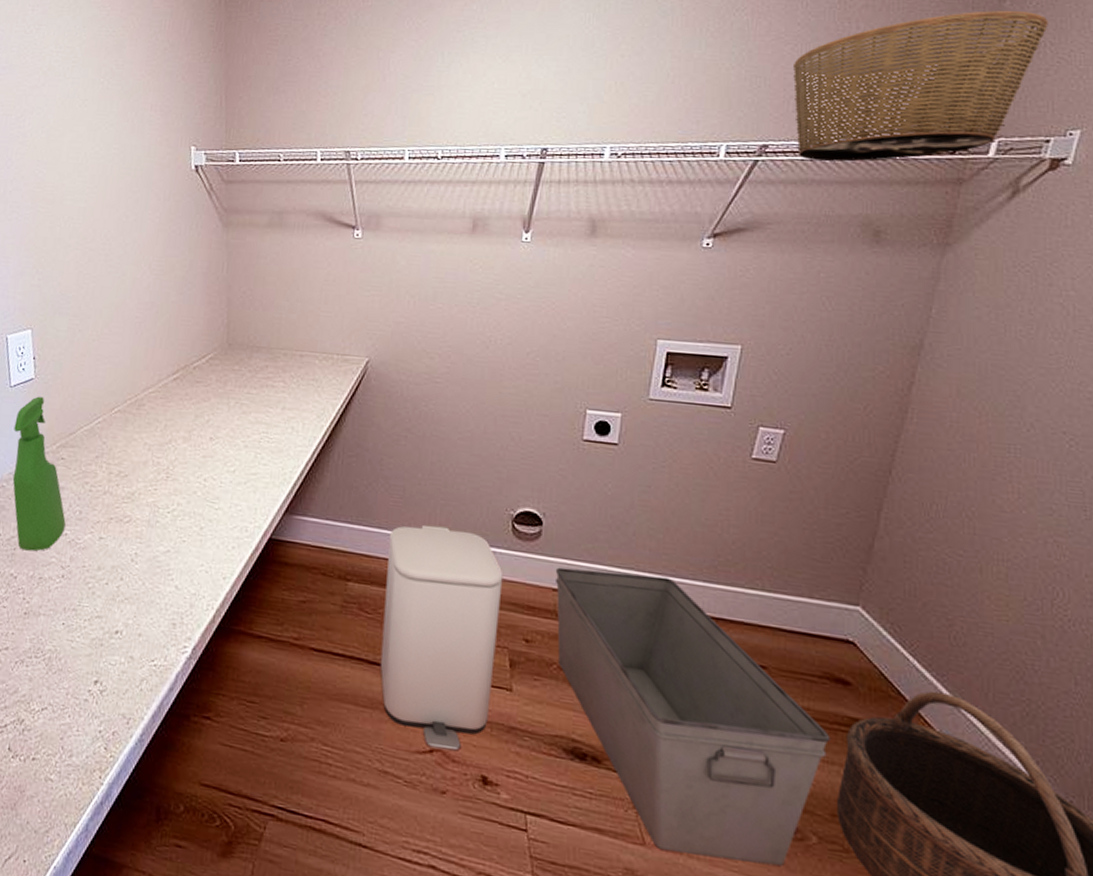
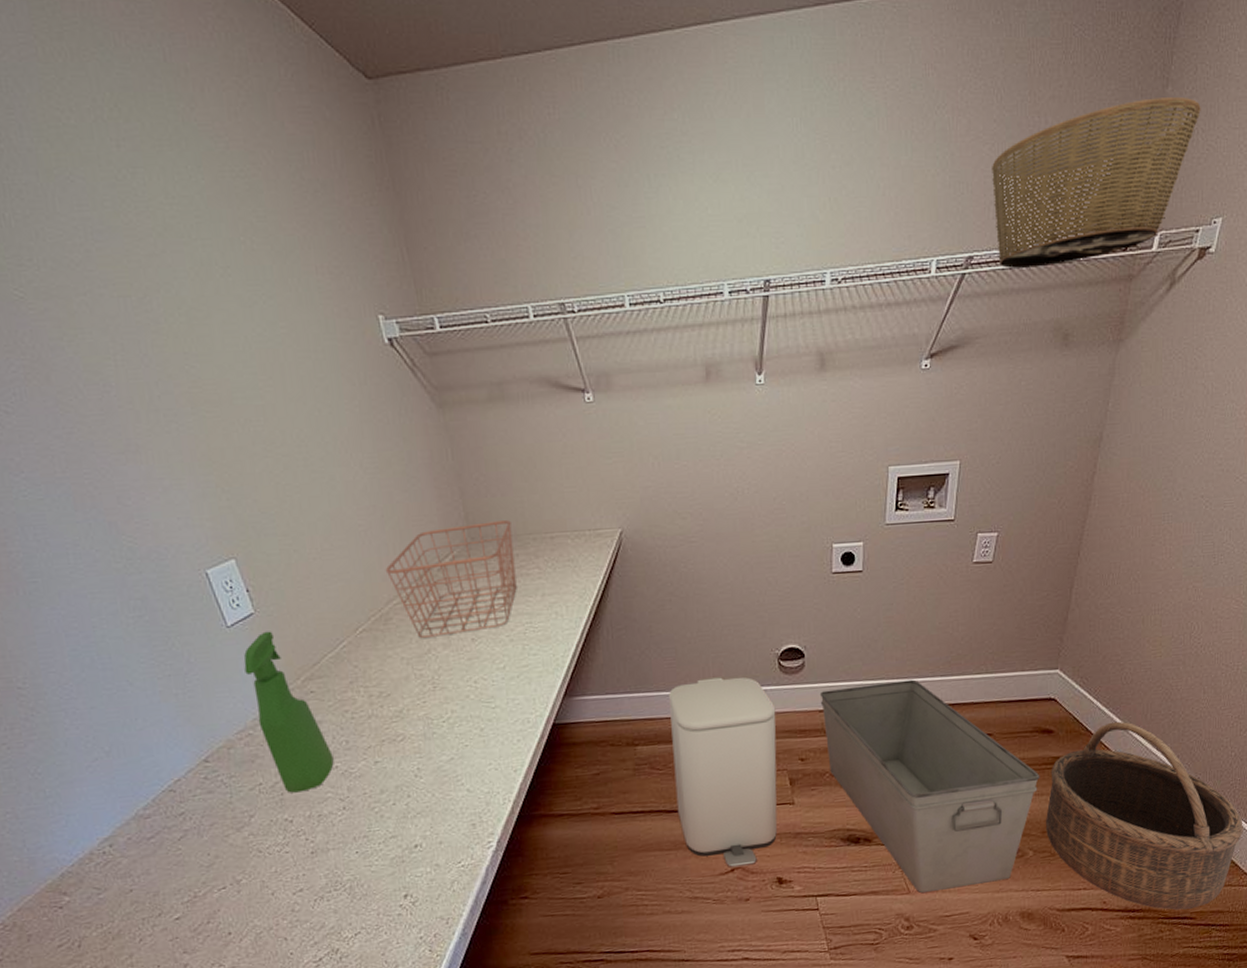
basket: none [148,331,267,431] -> present [385,520,517,638]

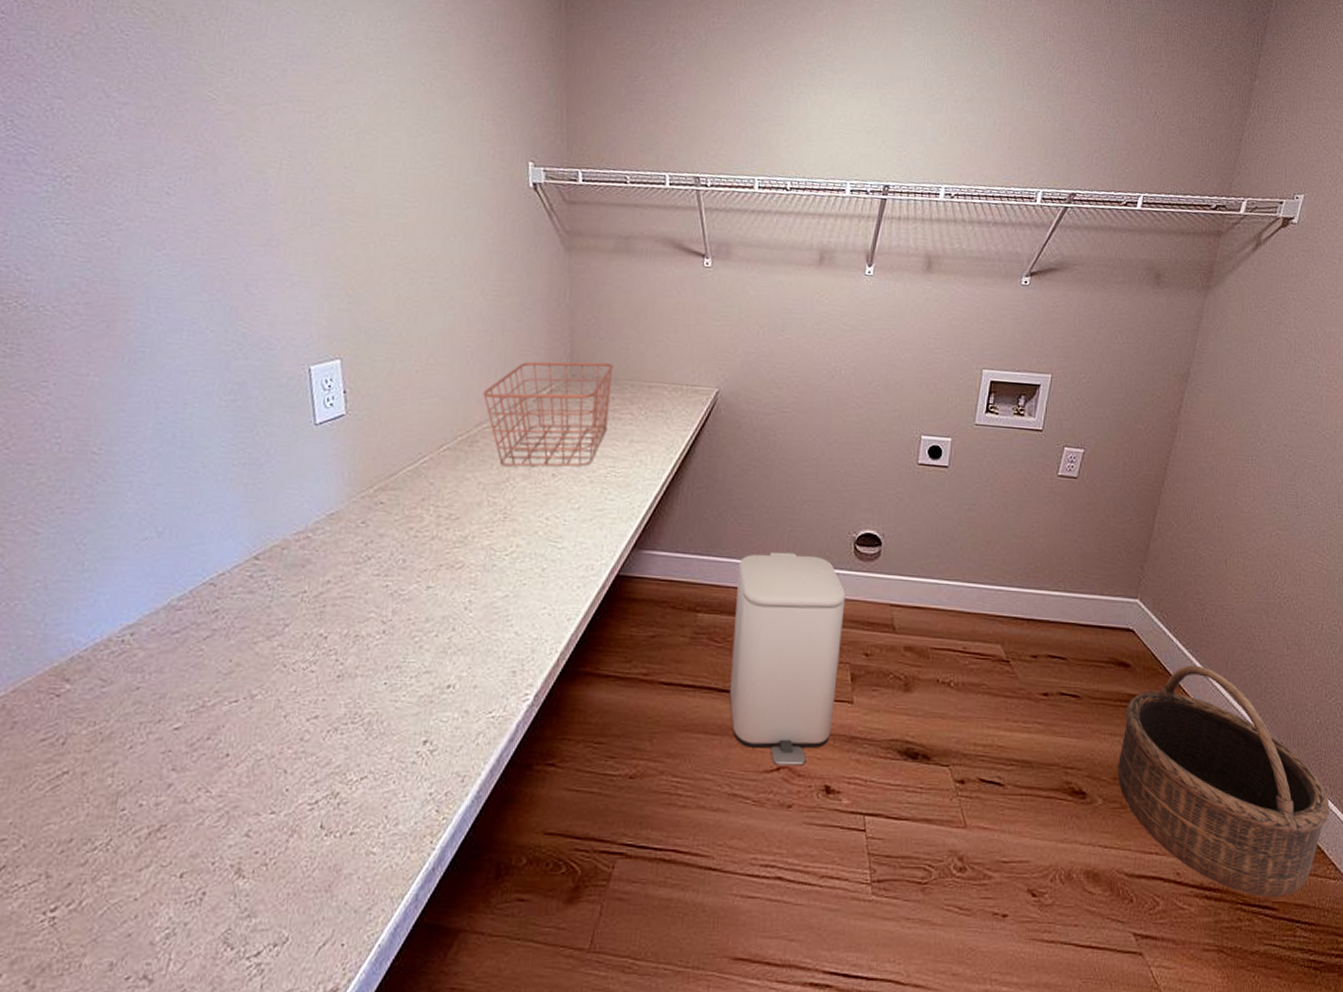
spray bottle: present [243,631,334,793] -> none [319,434,387,607]
storage bin: present [819,679,1040,894] -> none [892,584,1114,830]
basket: present [992,98,1201,268] -> none [1097,87,1285,212]

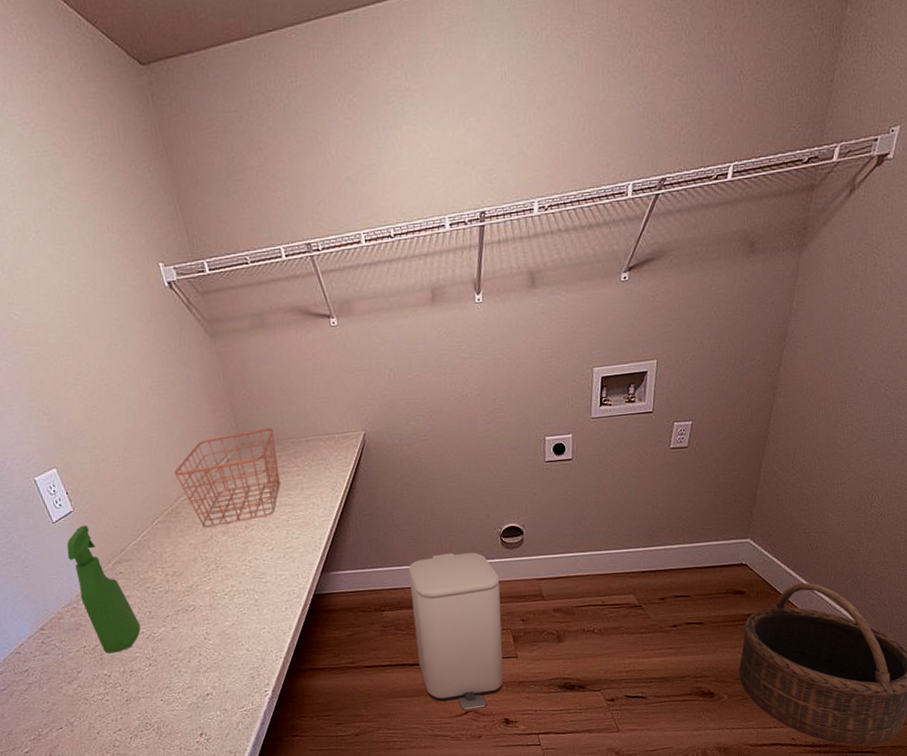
spray bottle: none [319,434,387,607] -> present [66,525,141,654]

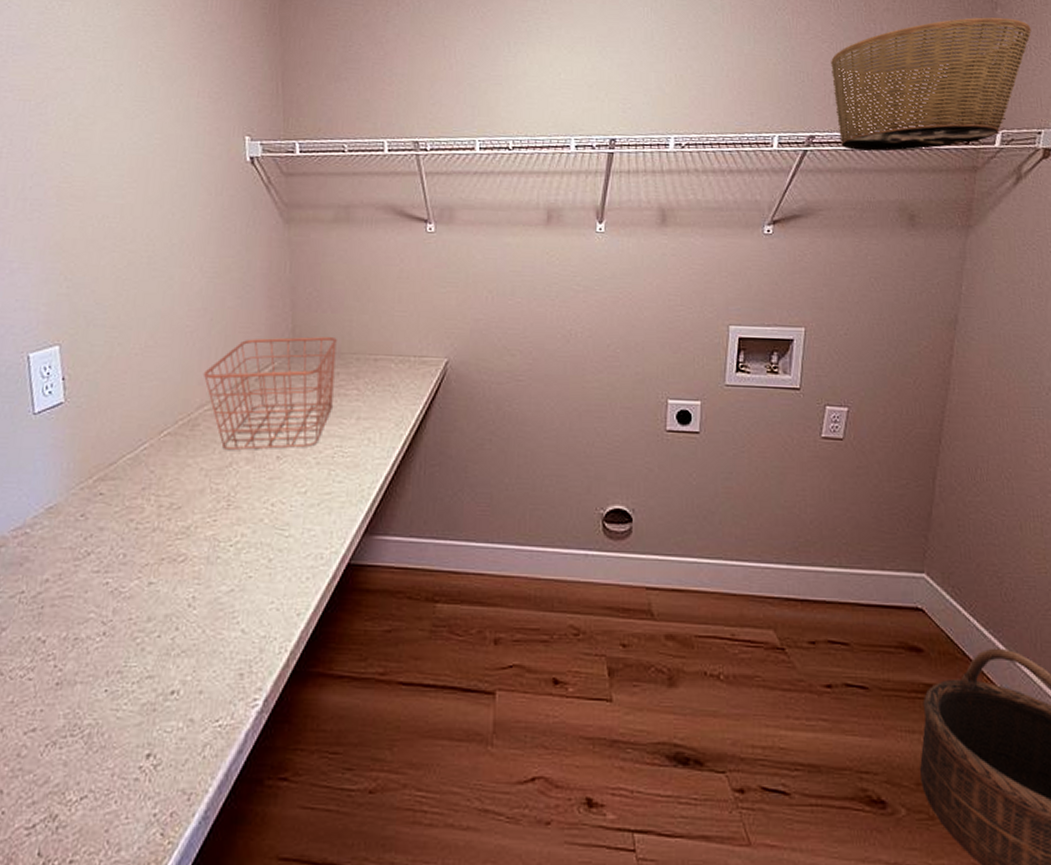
spray bottle: present [66,525,141,654] -> none [38,423,107,608]
pedal bin: present [408,552,504,711] -> none [474,532,597,777]
basket: none [682,17,879,187] -> present [831,17,1032,151]

